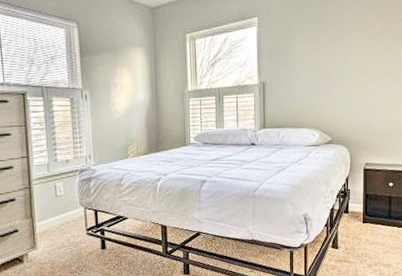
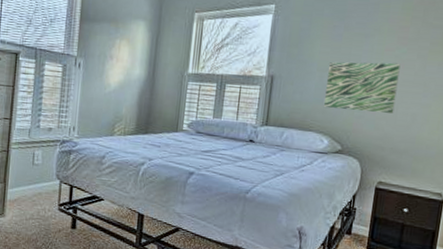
wall art: none [311,57,372,105] -> present [323,62,401,113]

